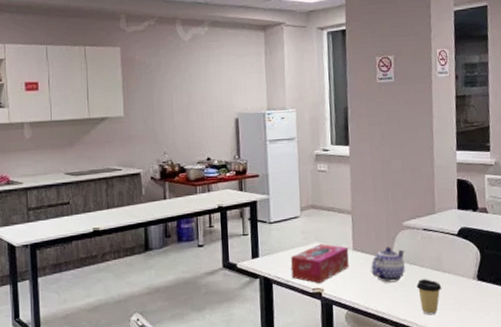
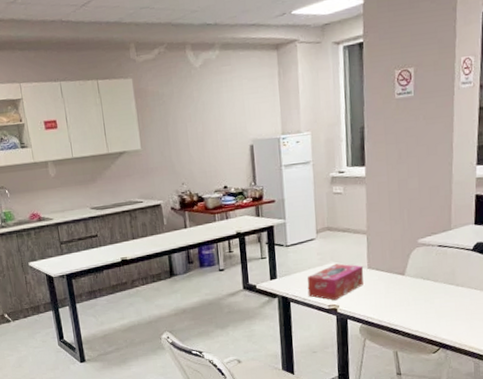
teapot: present [370,246,405,283] -> none [385,263,419,297]
coffee cup: present [416,279,442,315] -> none [429,293,455,326]

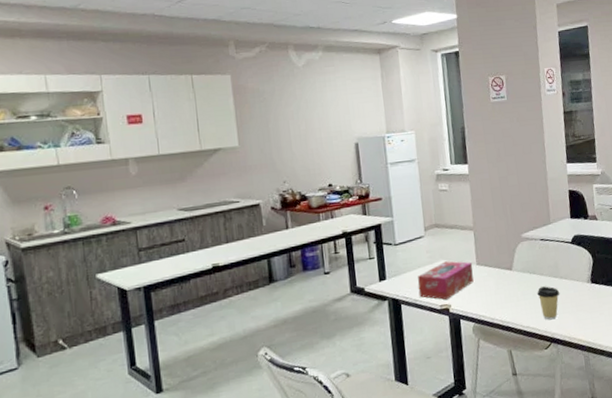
coffee cup: none [429,293,455,326] -> present [537,286,560,320]

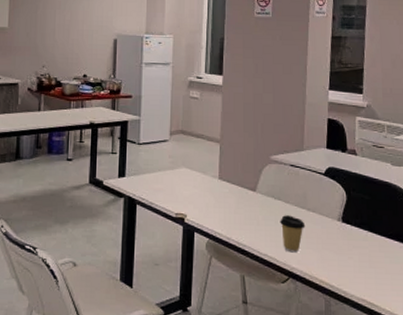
tissue box: present [417,260,474,300] -> none [155,169,215,208]

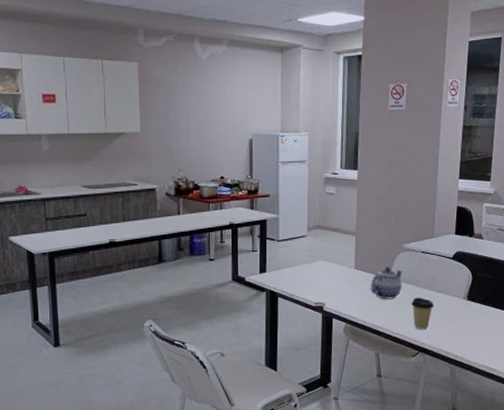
teapot: none [235,179,270,216] -> present [370,266,403,300]

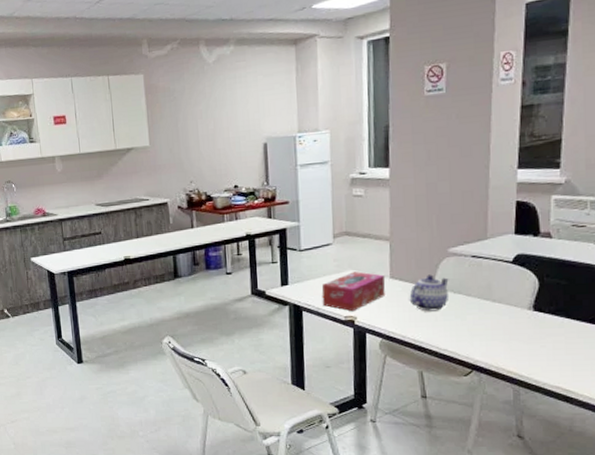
tissue box: none [295,262,351,298] -> present [321,271,386,311]
coffee cup: present [411,297,434,330] -> none [461,308,490,346]

